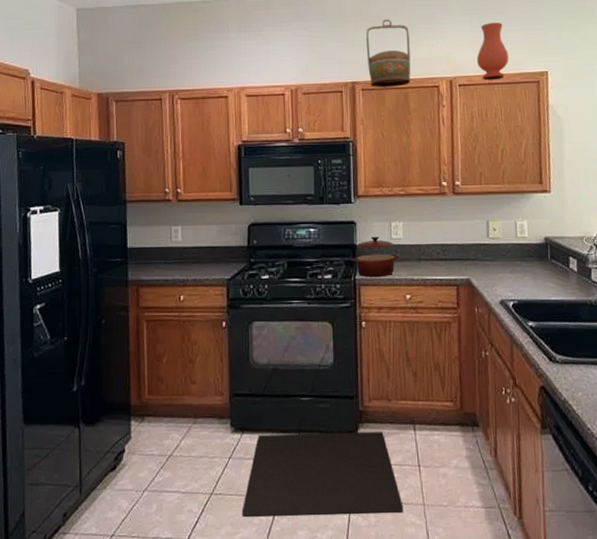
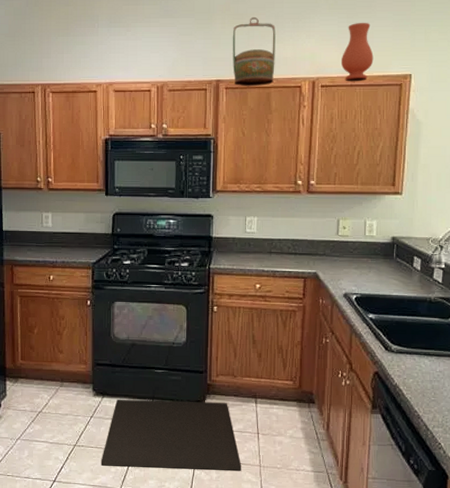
saucepan: present [351,236,400,278] -> none [207,229,253,268]

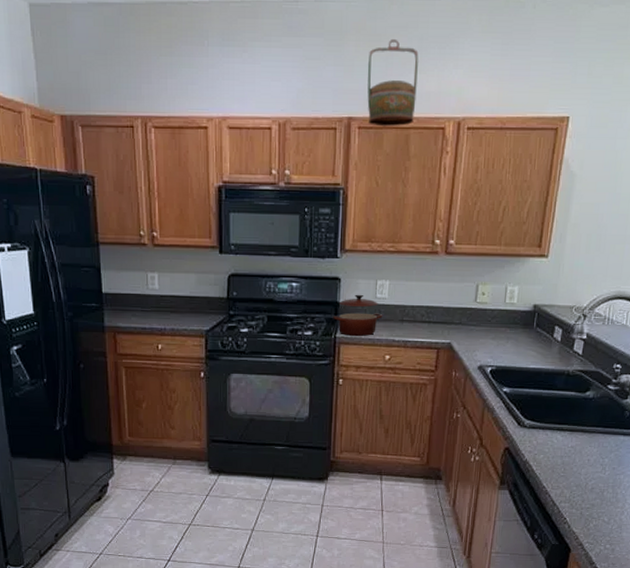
doormat: present [100,399,242,471] -> none [217,477,365,548]
saucepan: none [207,229,253,268] -> present [333,294,383,337]
vase: present [340,23,374,82] -> none [491,51,529,125]

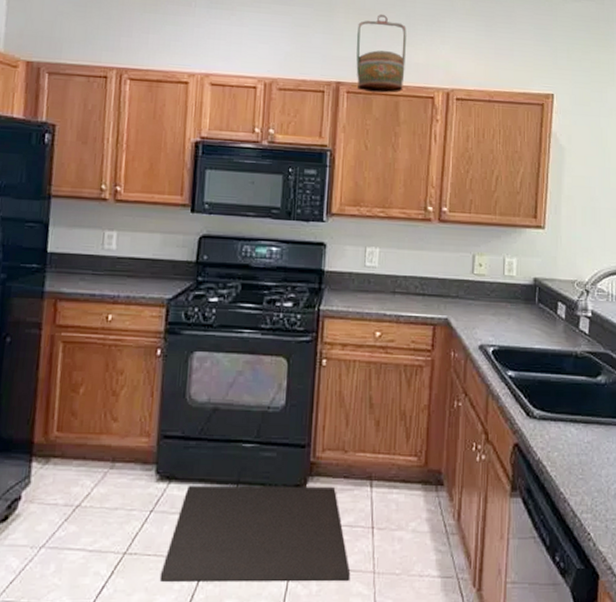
doormat: none [217,477,365,548] -> present [159,484,351,581]
saucepan: present [333,294,383,337] -> none [317,261,373,310]

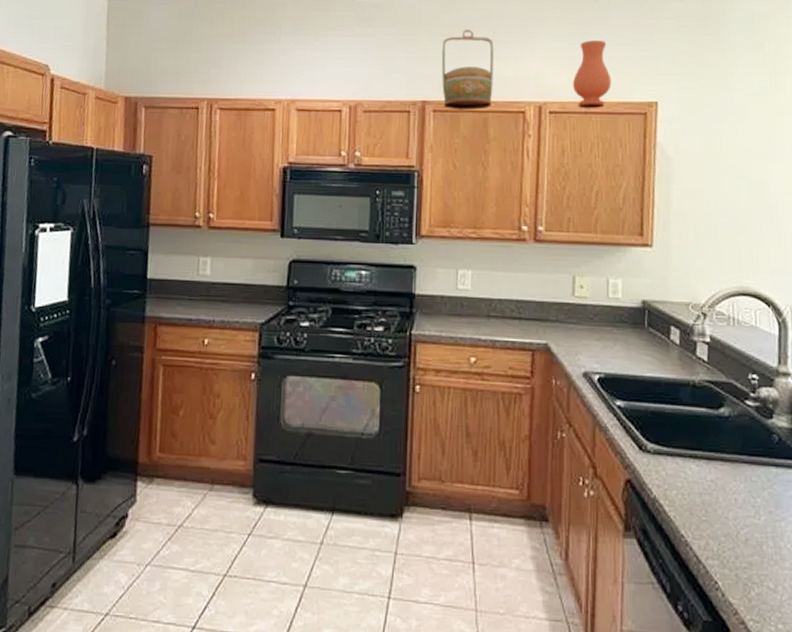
doormat: present [159,484,351,581] -> none [259,509,451,617]
vase: none [478,33,514,98] -> present [572,40,612,109]

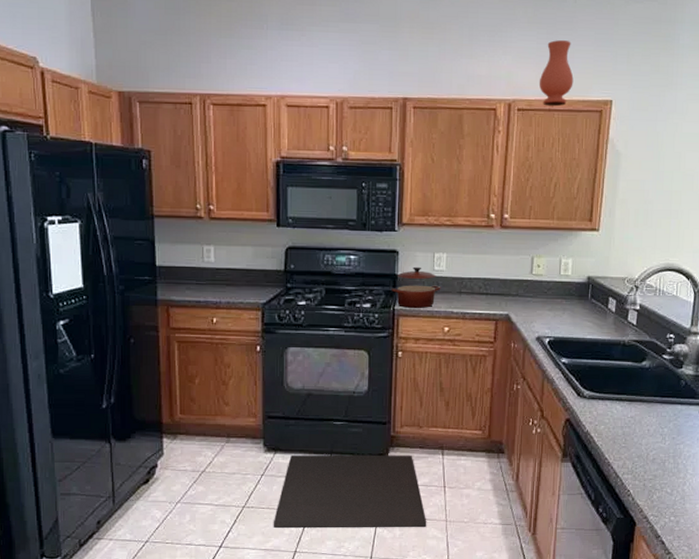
doormat: none [259,509,451,617] -> present [273,454,427,528]
saucepan: none [408,285,466,335] -> present [391,266,441,309]
decorative basket: present [441,29,494,111] -> none [421,26,469,107]

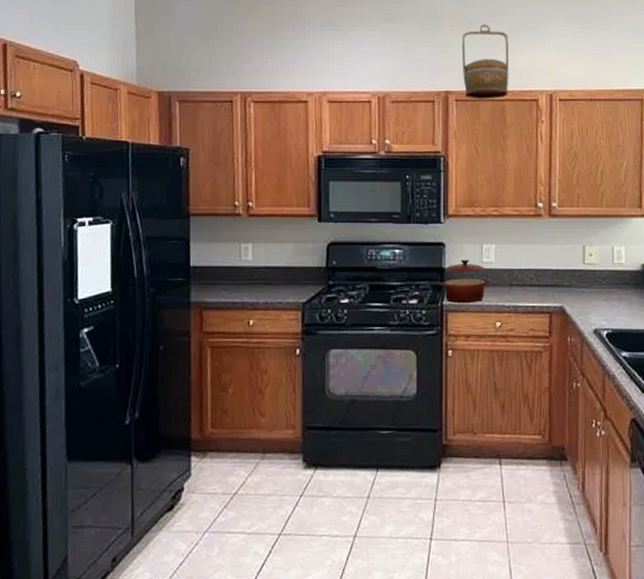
doormat: present [273,454,427,528] -> none [313,467,486,558]
decorative basket: none [421,26,469,107] -> present [461,24,509,100]
vase: present [539,40,574,107] -> none [578,34,613,96]

